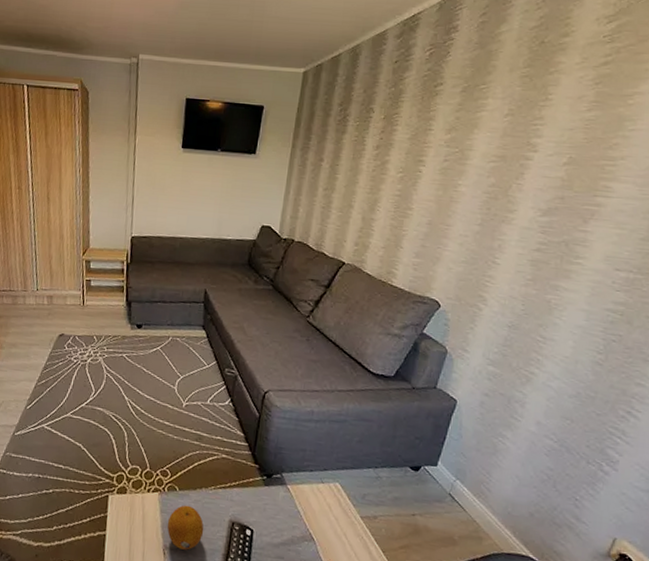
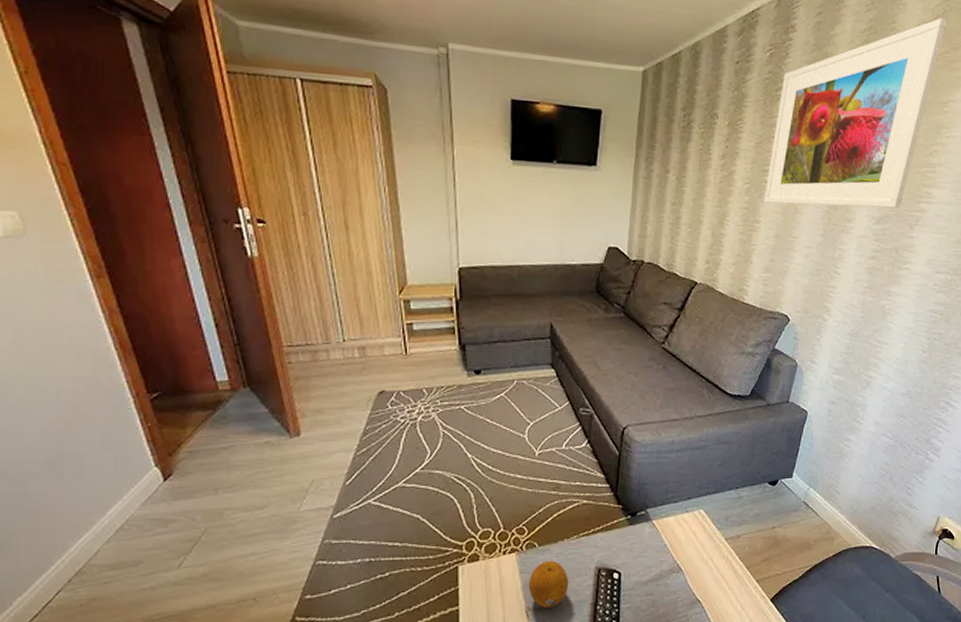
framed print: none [418,10,632,201] -> present [764,17,947,208]

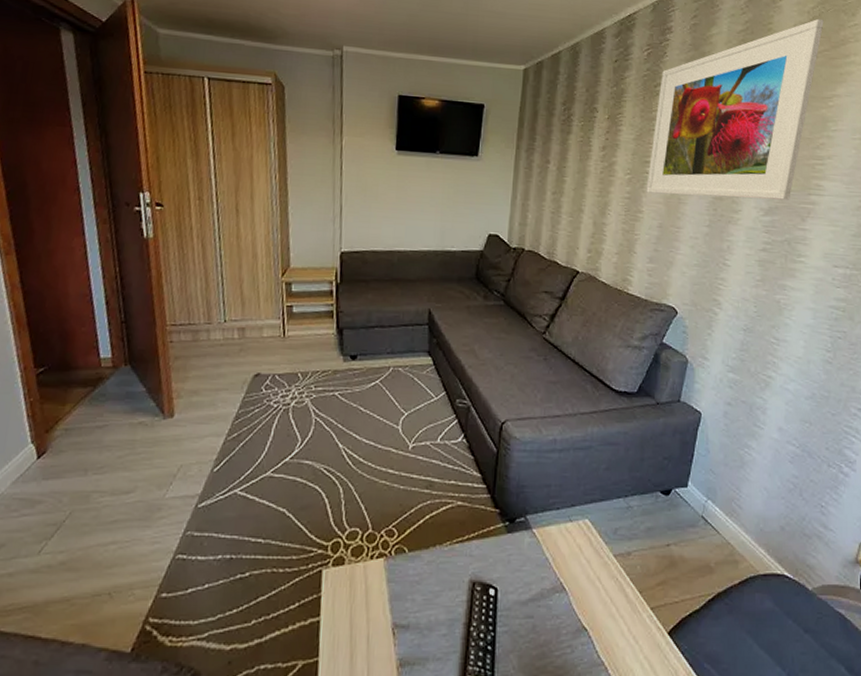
fruit: present [528,560,569,608] -> none [395,569,441,625]

